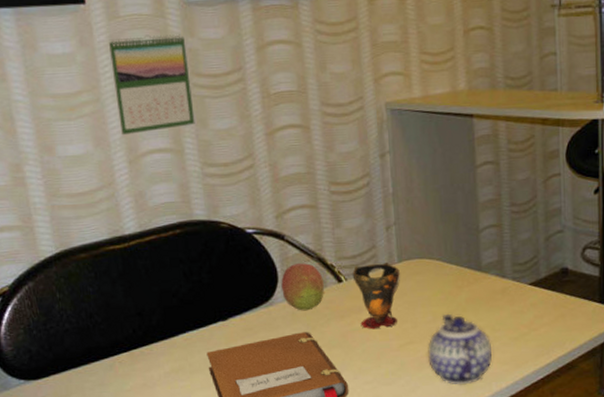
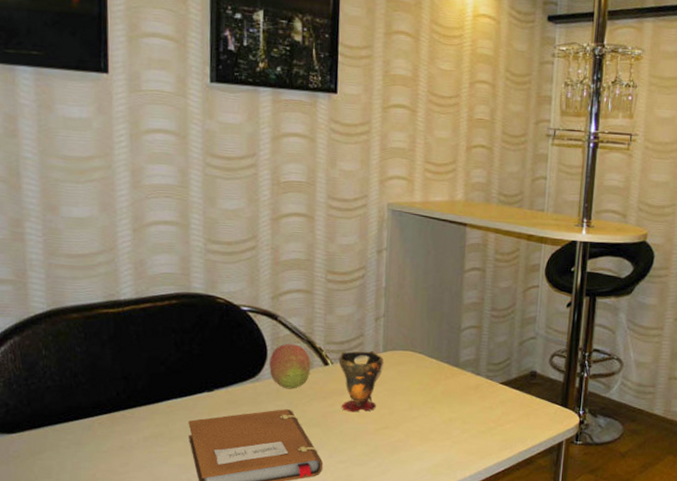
calendar: present [109,34,195,136] -> none [127,111,204,204]
teapot: present [428,314,492,385] -> none [401,404,460,471]

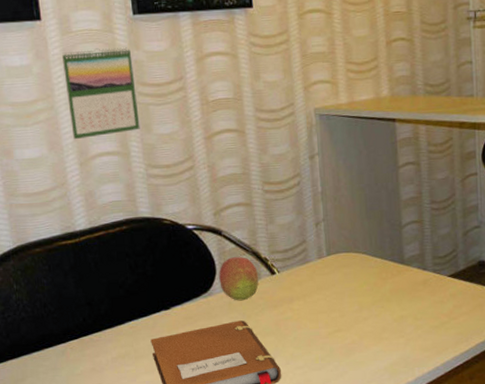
calendar: none [127,111,204,204] -> present [62,47,140,140]
cup: present [338,350,385,413] -> none [284,255,330,318]

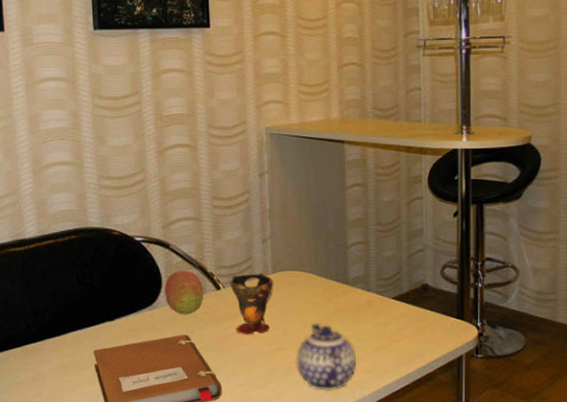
calendar: present [62,47,140,140] -> none [23,60,95,149]
cup: none [284,255,330,318] -> present [230,272,274,335]
teapot: none [354,304,414,370] -> present [297,324,356,391]

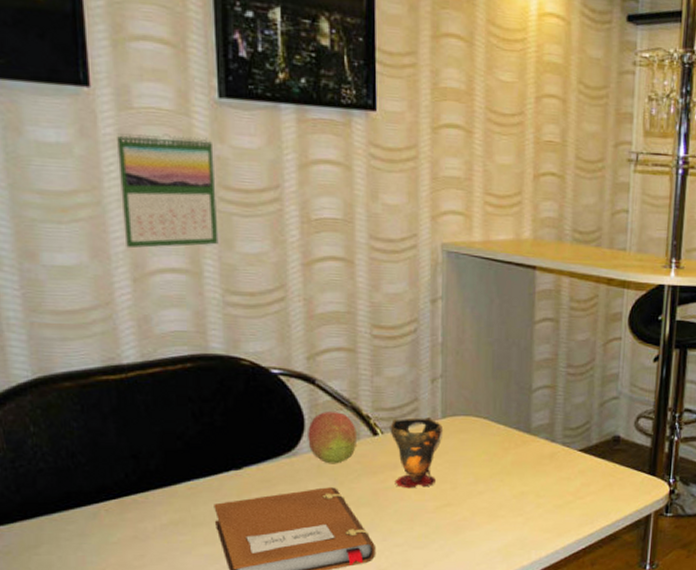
calendar: none [23,60,95,149] -> present [117,133,219,249]
teapot: present [297,324,356,391] -> none [466,477,534,552]

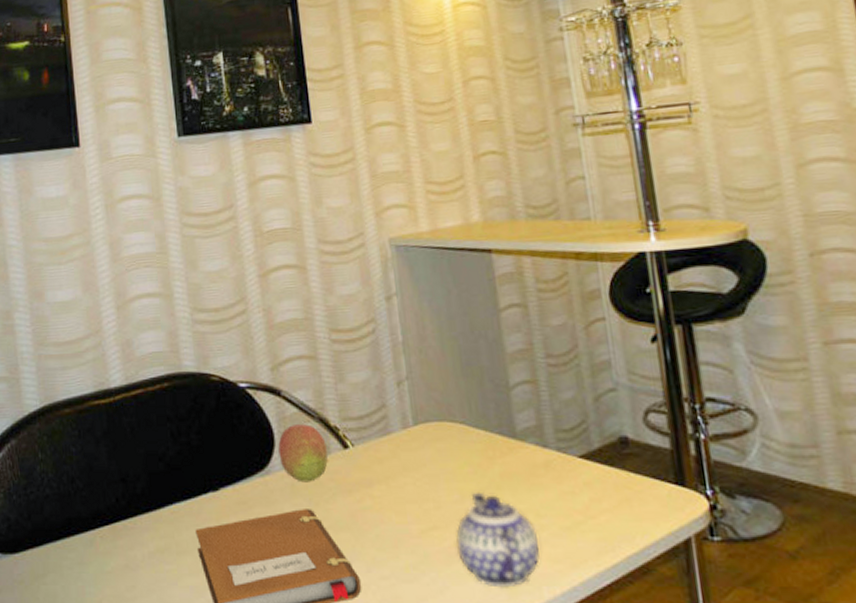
calendar: present [117,133,219,249] -> none [101,173,185,280]
cup: present [390,416,444,489] -> none [360,424,418,509]
teapot: none [466,477,534,552] -> present [456,493,540,588]

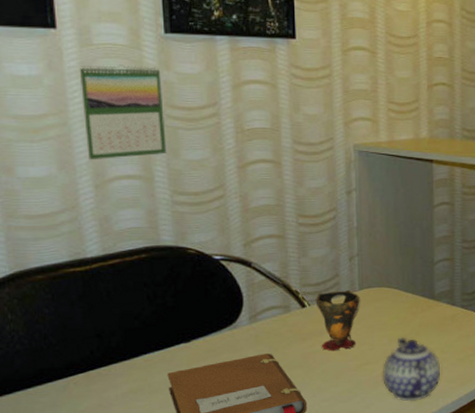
calendar: none [101,173,185,280] -> present [80,64,167,160]
fruit: present [278,424,328,483] -> none [246,289,288,334]
cup: none [360,424,418,509] -> present [316,289,361,351]

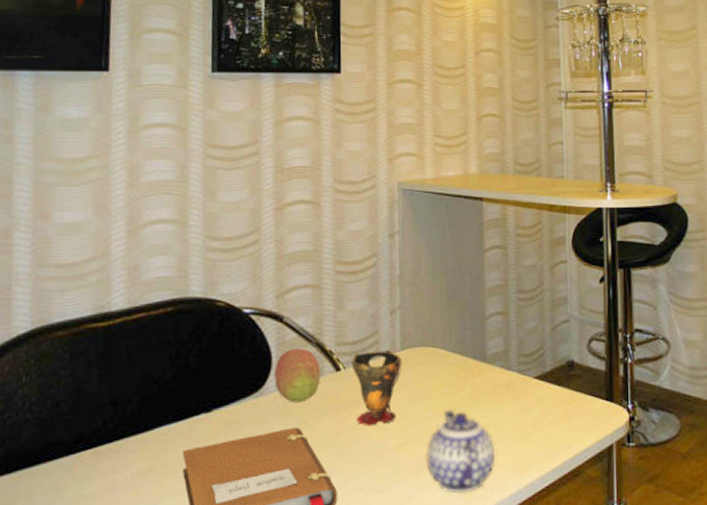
calendar: present [80,64,167,160] -> none [124,104,205,204]
fruit: none [246,289,288,334] -> present [274,349,320,403]

